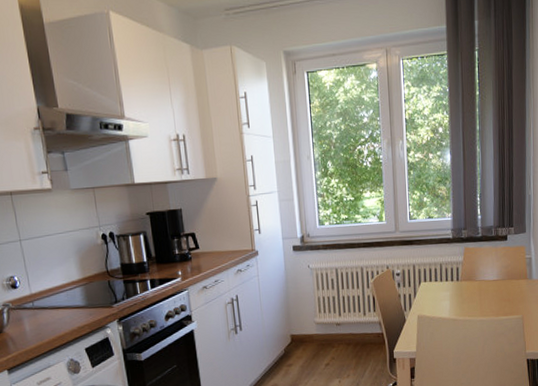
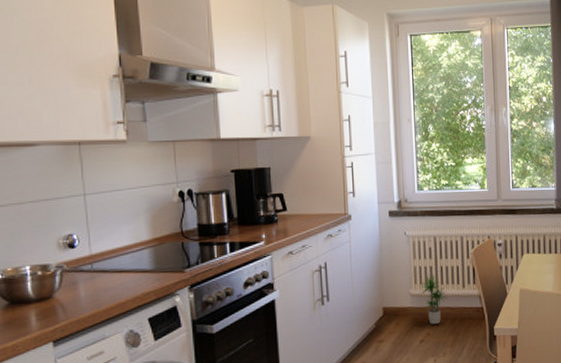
potted plant: none [323,304,350,349] -> present [419,275,447,324]

